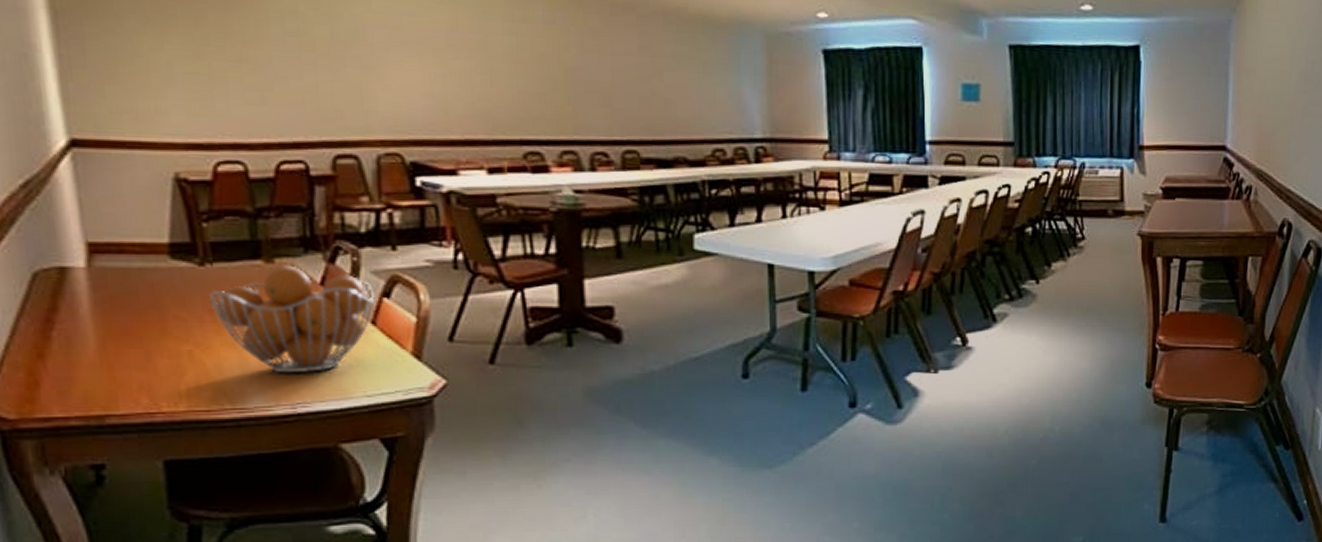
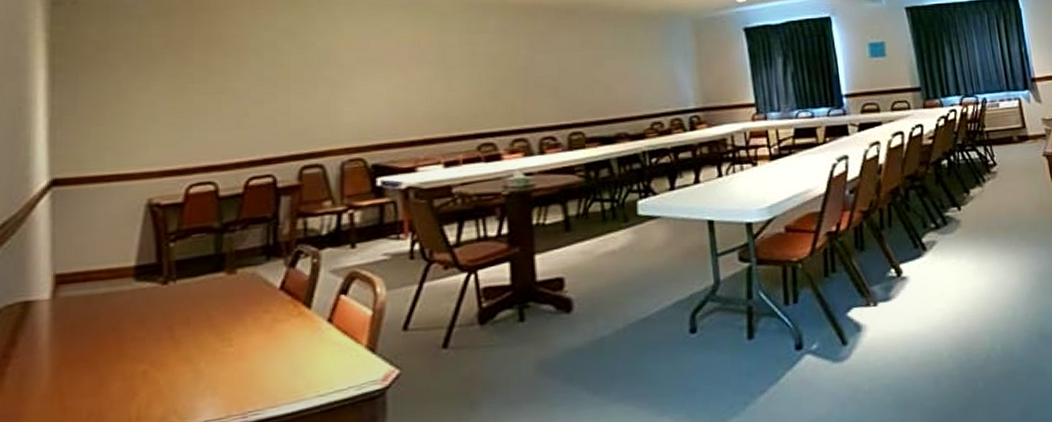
fruit basket: present [210,263,375,374] -> none [170,272,333,384]

